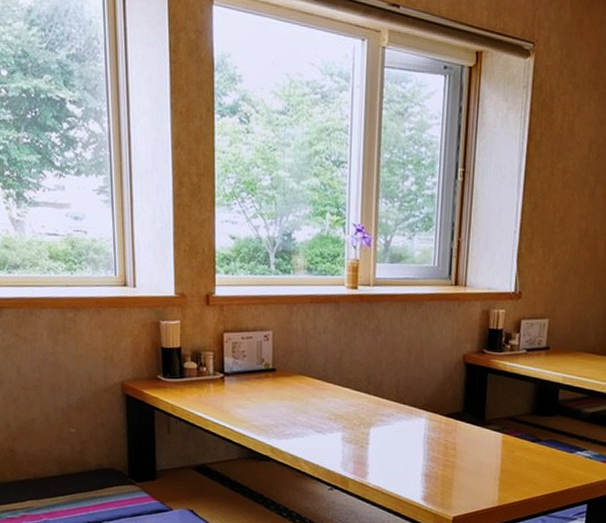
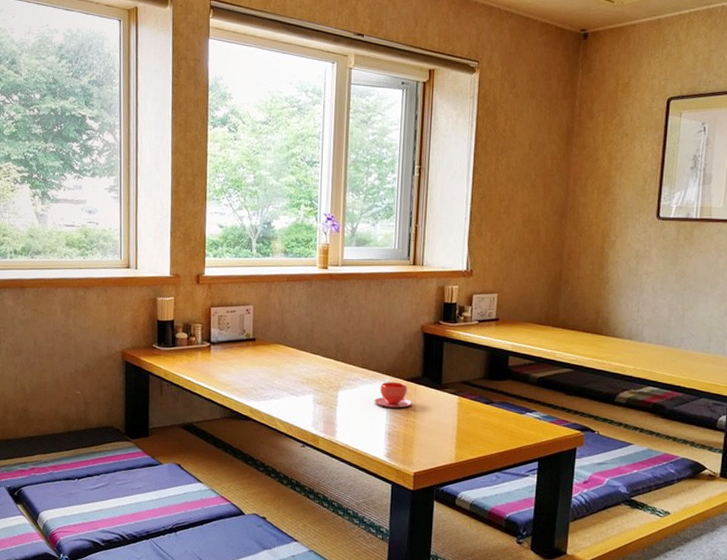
teacup: none [410,417,452,447] -> present [374,381,412,408]

